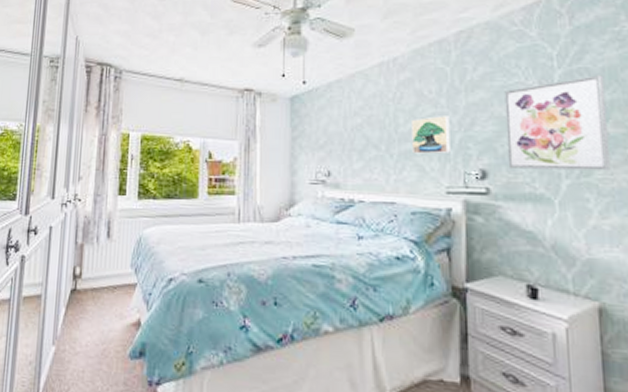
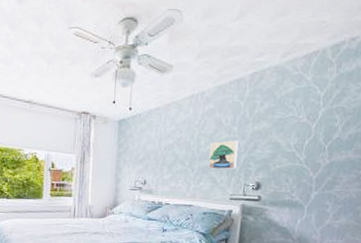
wall art: present [504,75,611,171] -> none [276,113,354,186]

